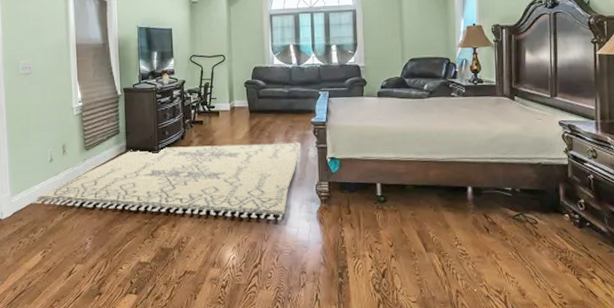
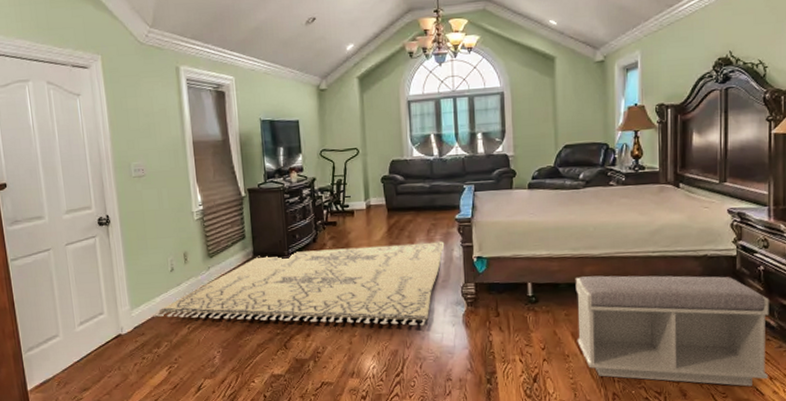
bench: none [420,179,602,288] -> present [575,275,769,387]

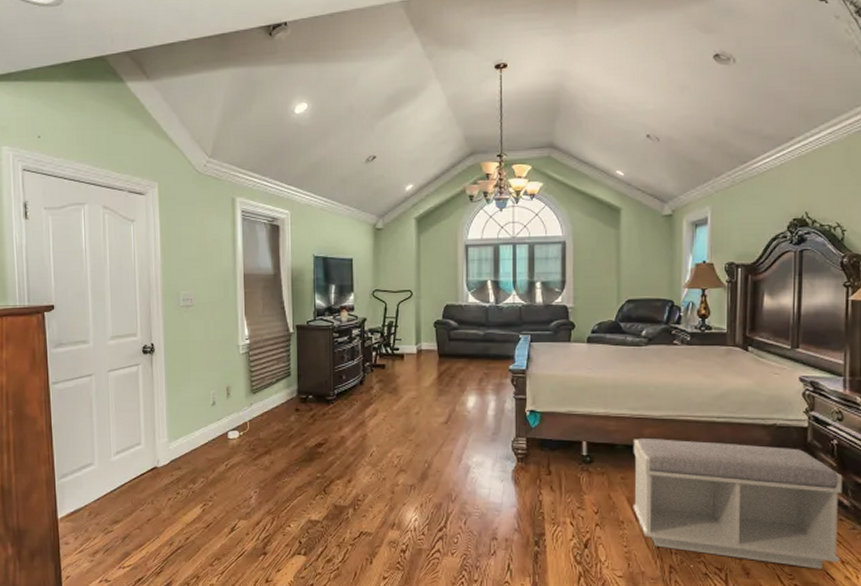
rug: present [153,241,445,326] -> none [190,392,497,479]

